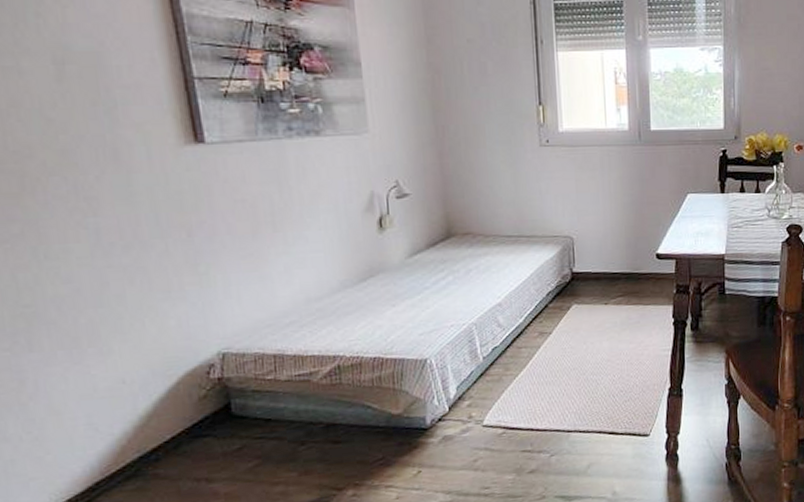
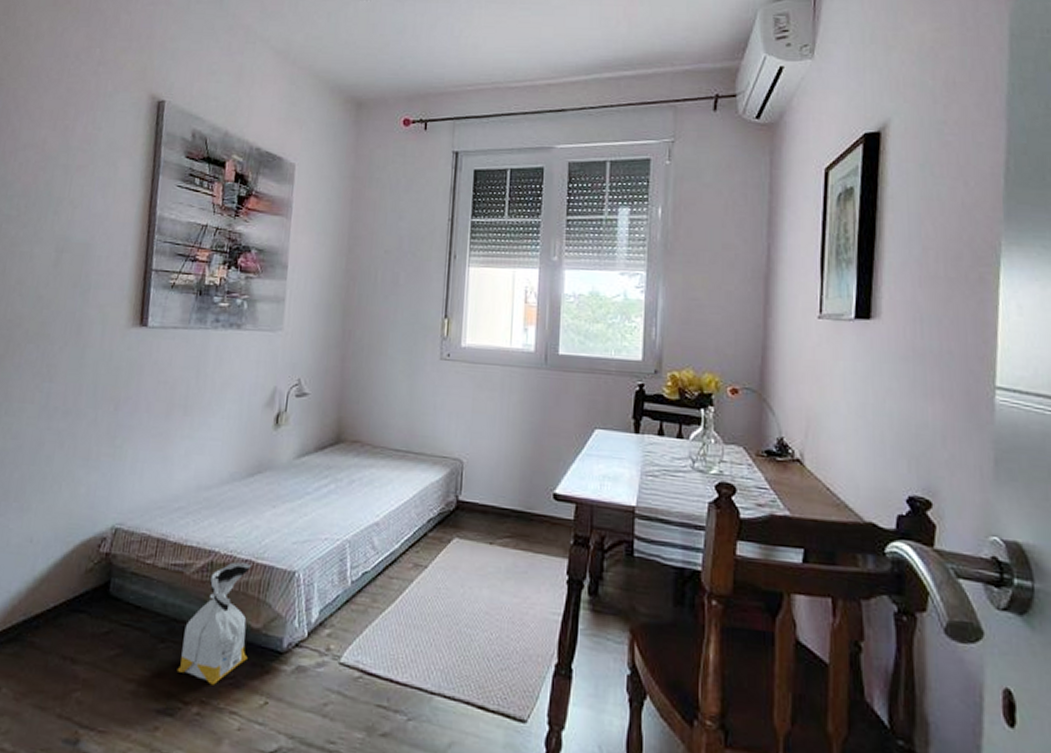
bag: none [323,360,394,469] -> present [177,561,252,685]

